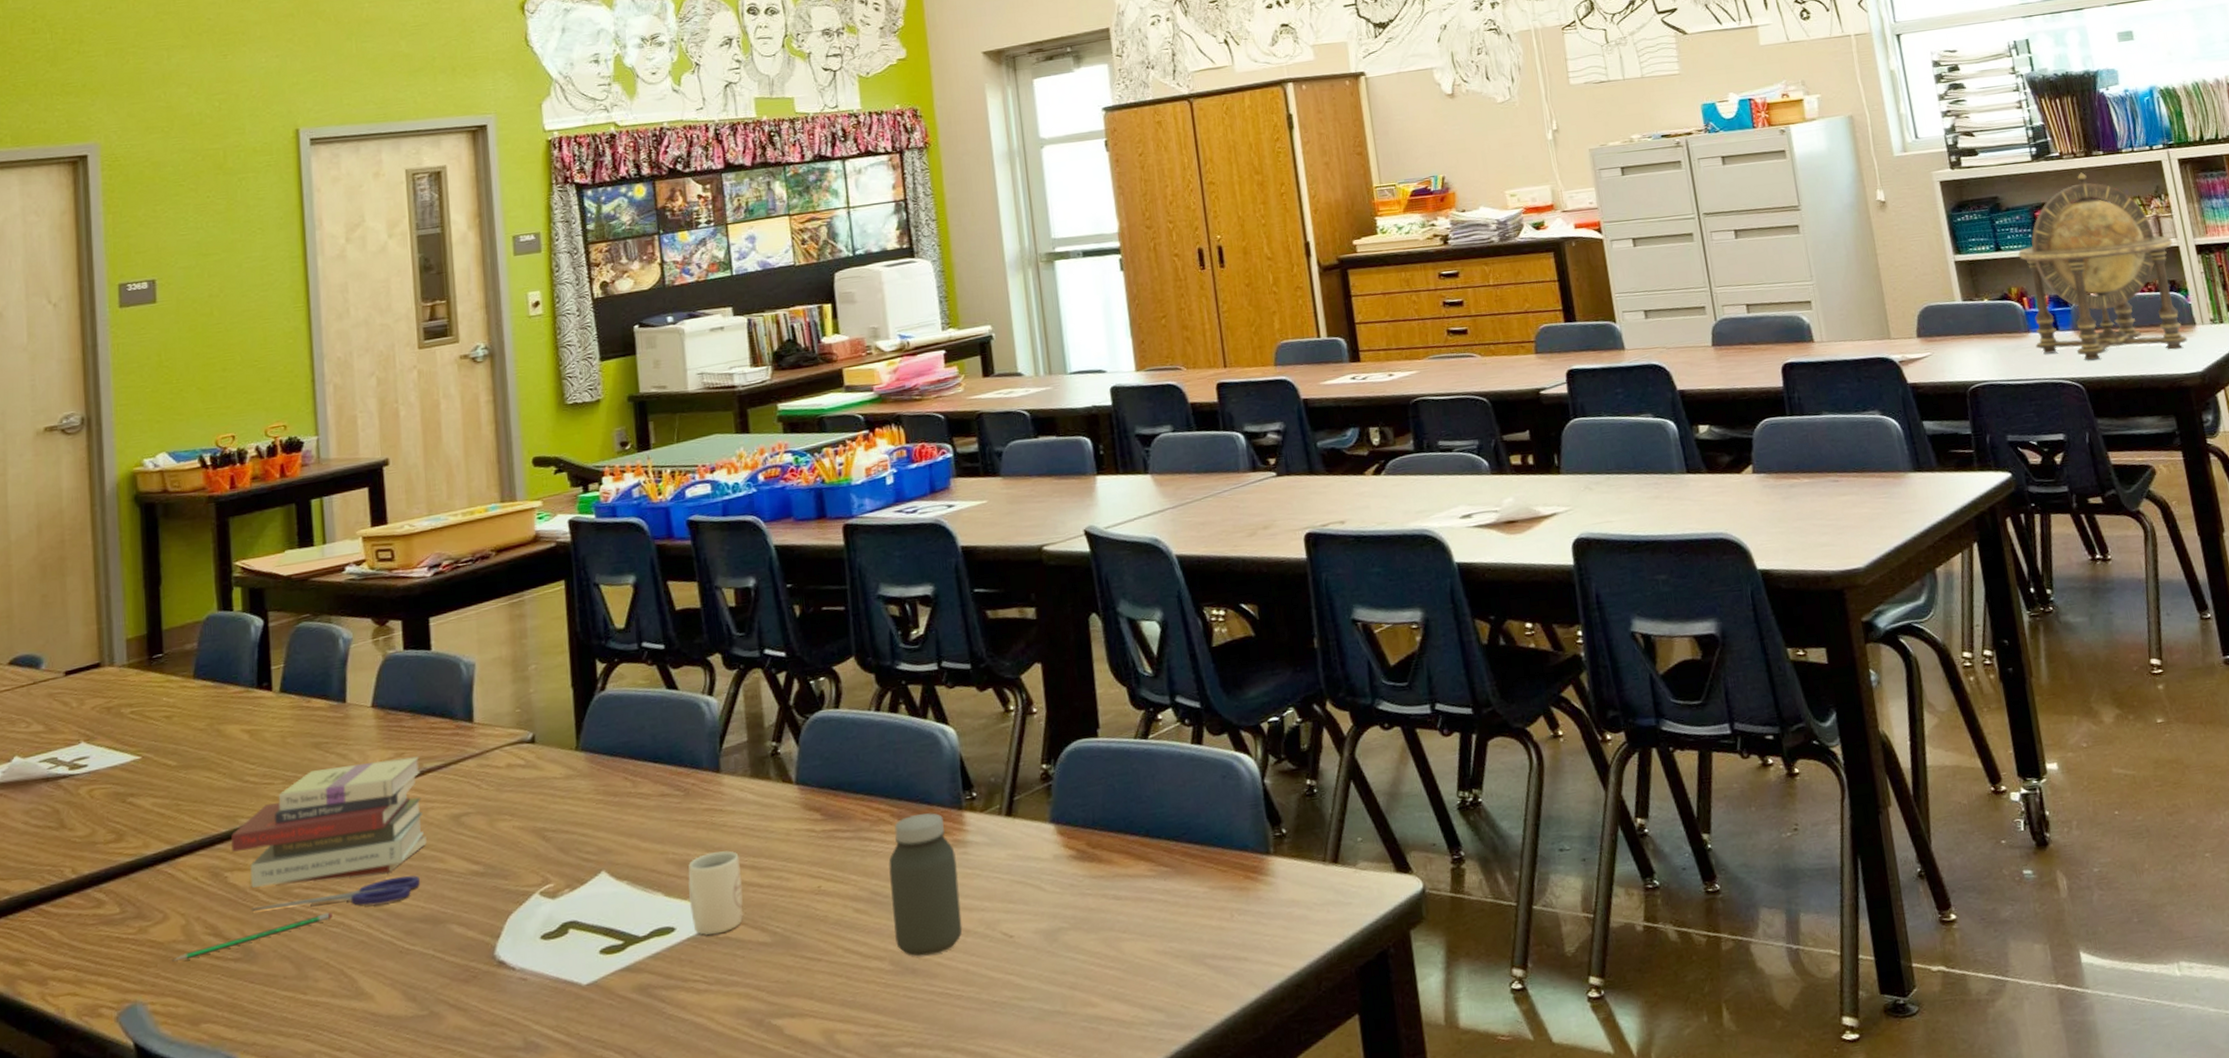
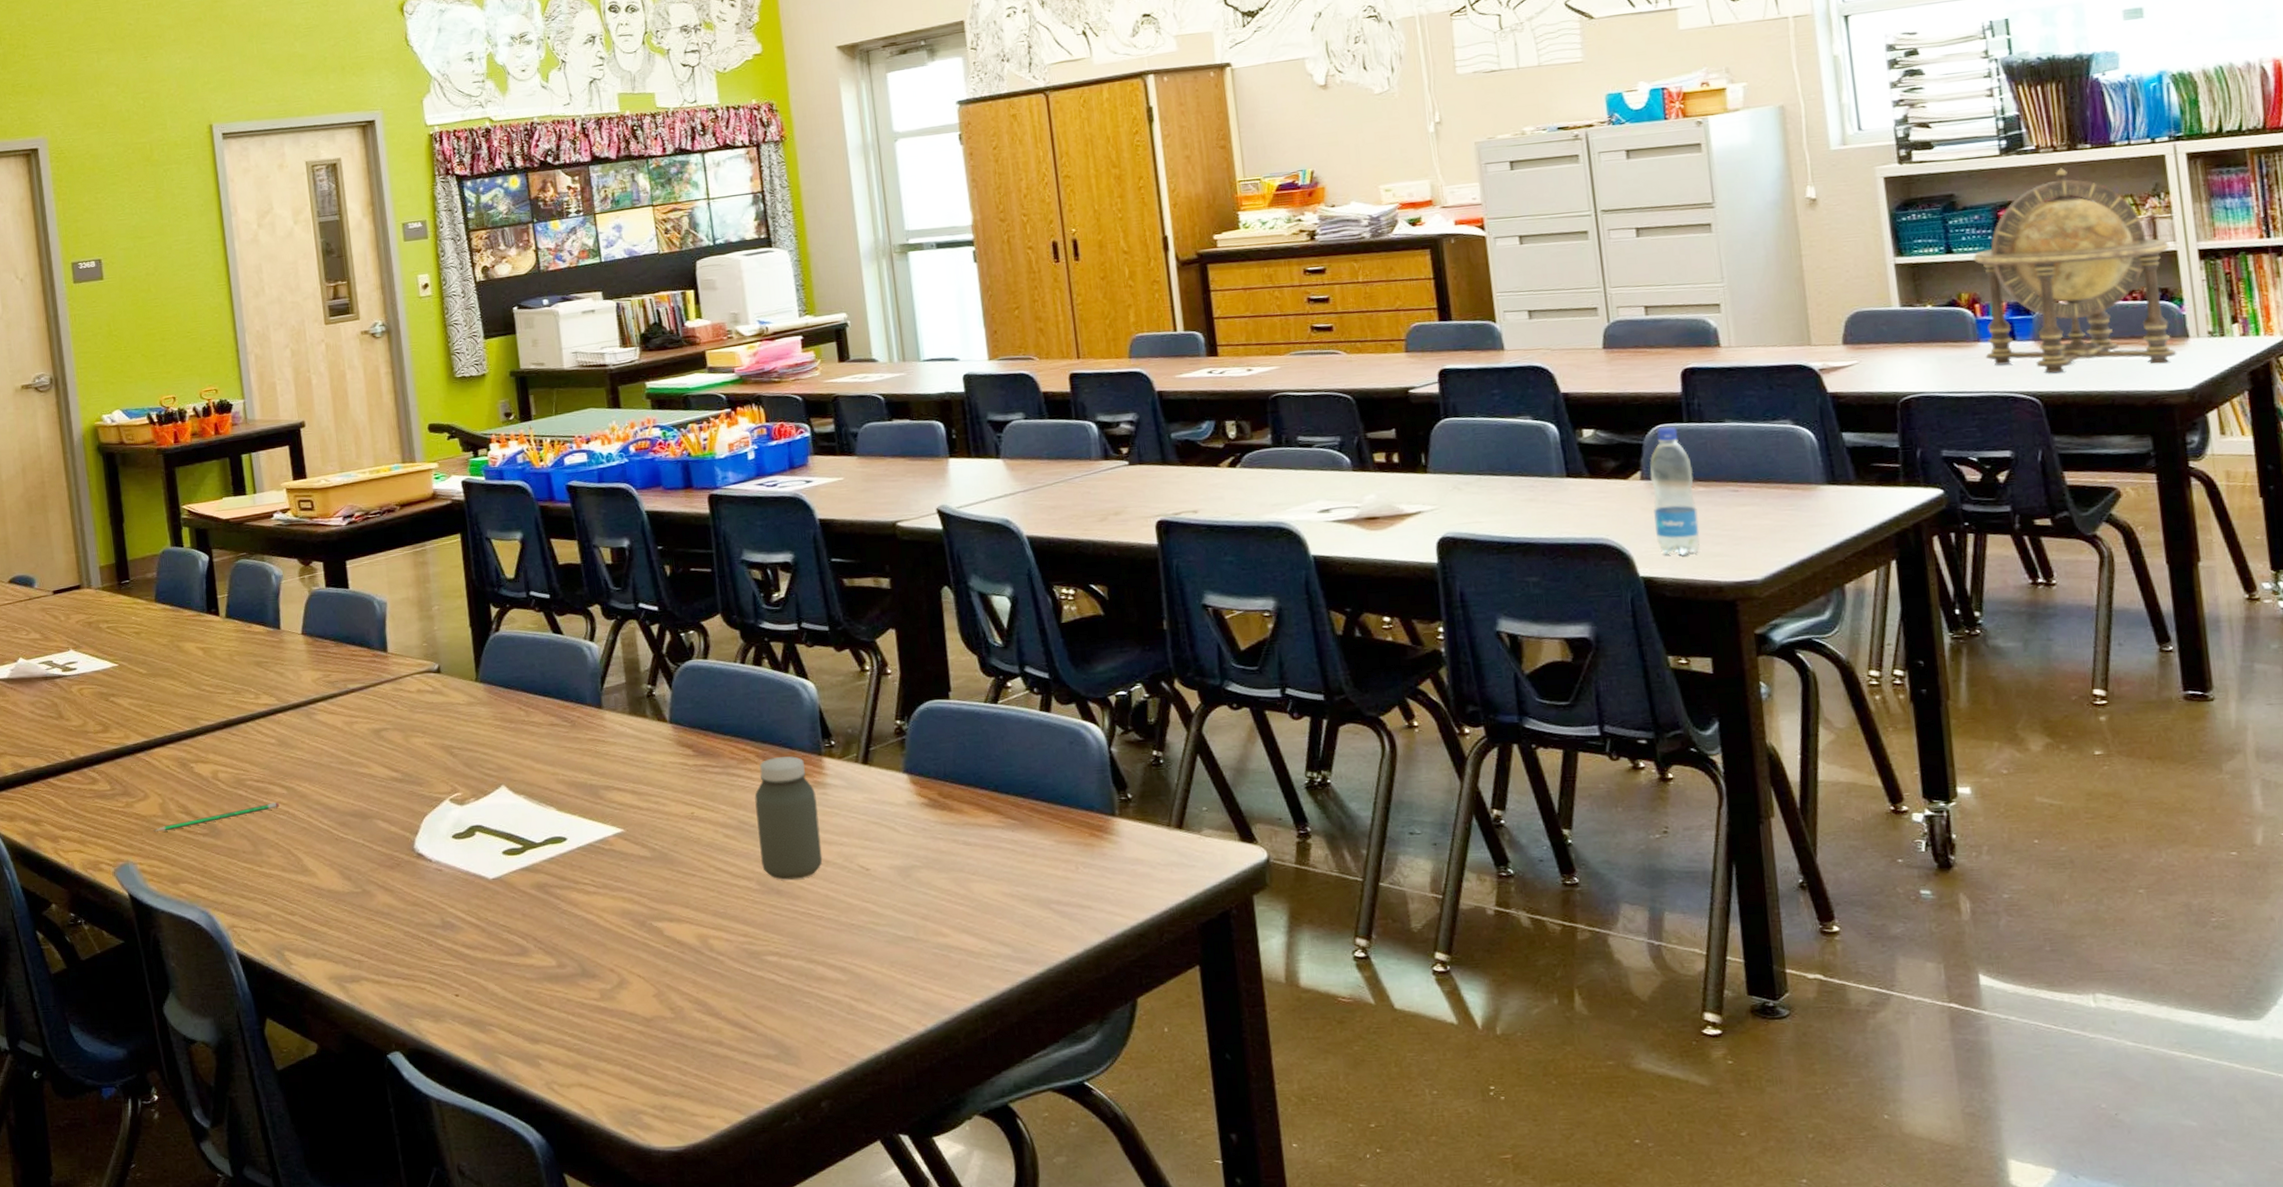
books: present [230,756,427,888] -> none [194,678,353,778]
scissors: present [251,875,420,912] -> none [213,777,349,800]
mug: present [688,850,744,935] -> none [576,776,626,847]
bottle: none [1759,420,1808,548] -> present [1649,426,1700,557]

